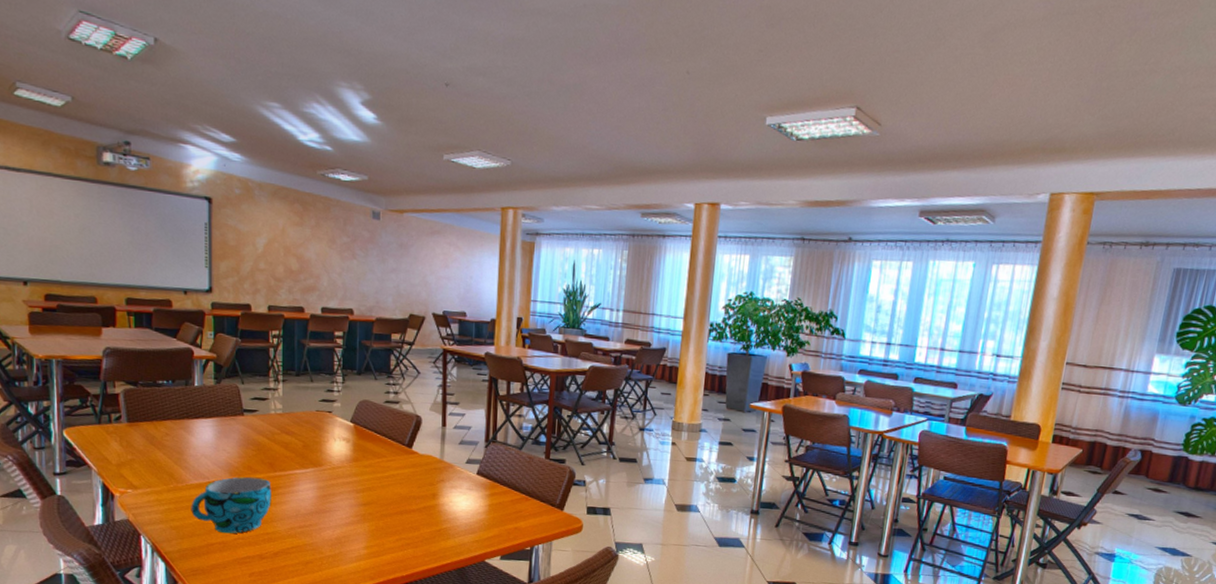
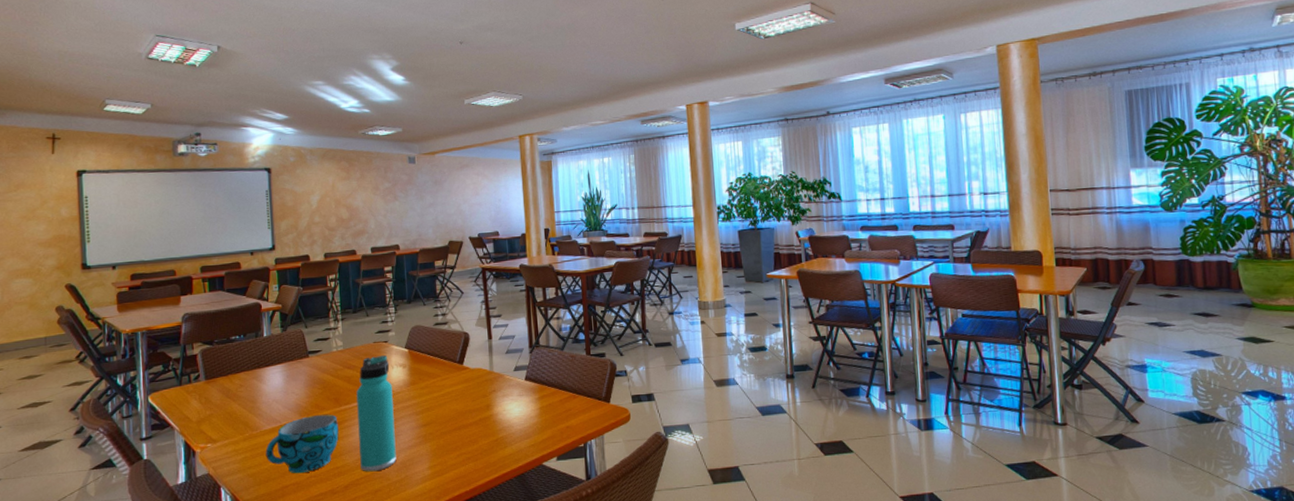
thermos bottle: none [293,425,333,543] -> present [356,355,397,472]

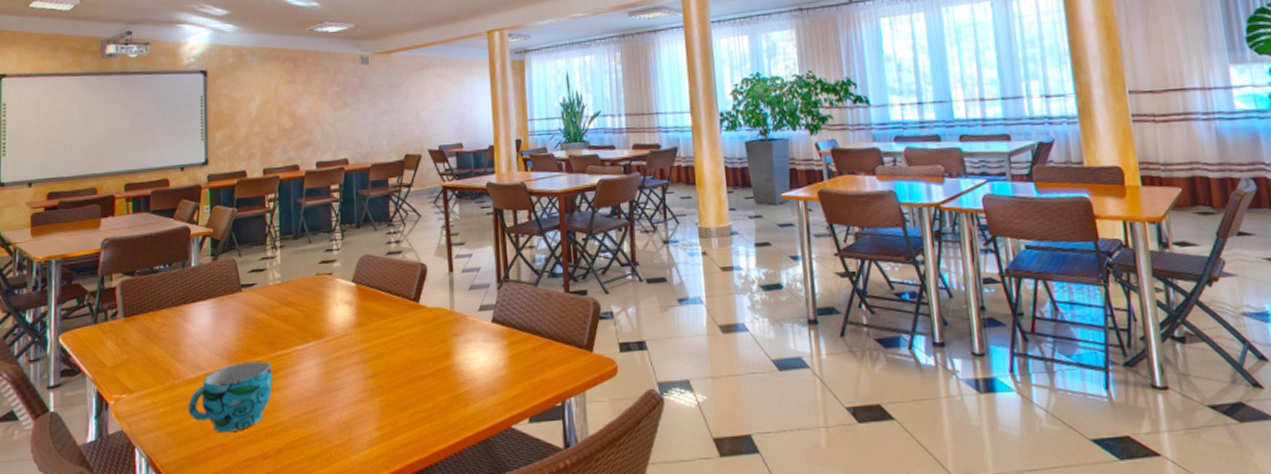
thermos bottle: present [356,355,397,472] -> none [294,290,339,433]

